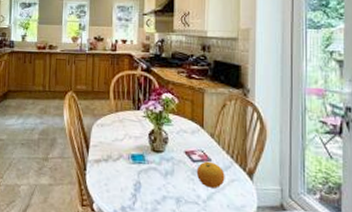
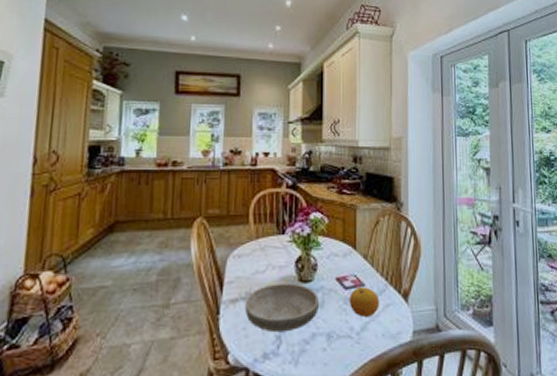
bowl: none [106,150,170,192] -> present [244,283,320,333]

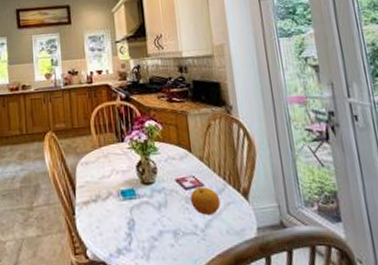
bowl: present [244,283,320,333] -> none [95,186,164,231]

